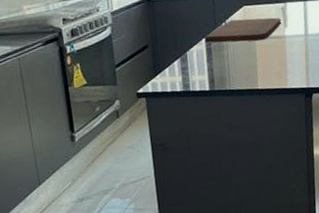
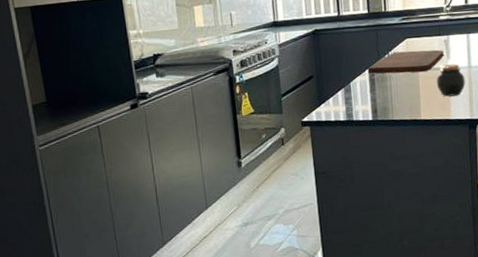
jar: none [273,32,302,66] -> present [436,63,466,97]

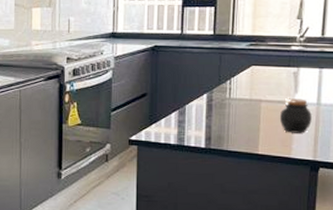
cutting board: present [367,49,444,74] -> none [206,79,292,103]

